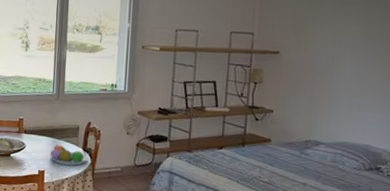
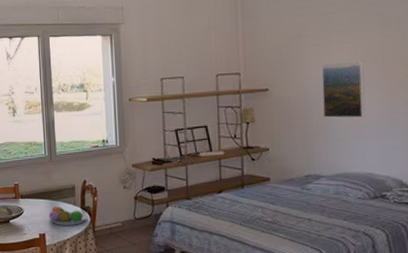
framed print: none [329,32,374,90] -> present [321,60,365,118]

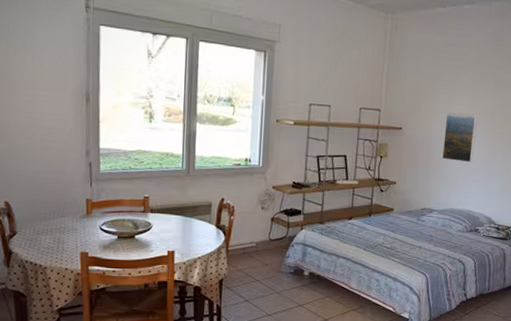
fruit bowl: present [48,205,88,225] -> none [180,222,223,244]

